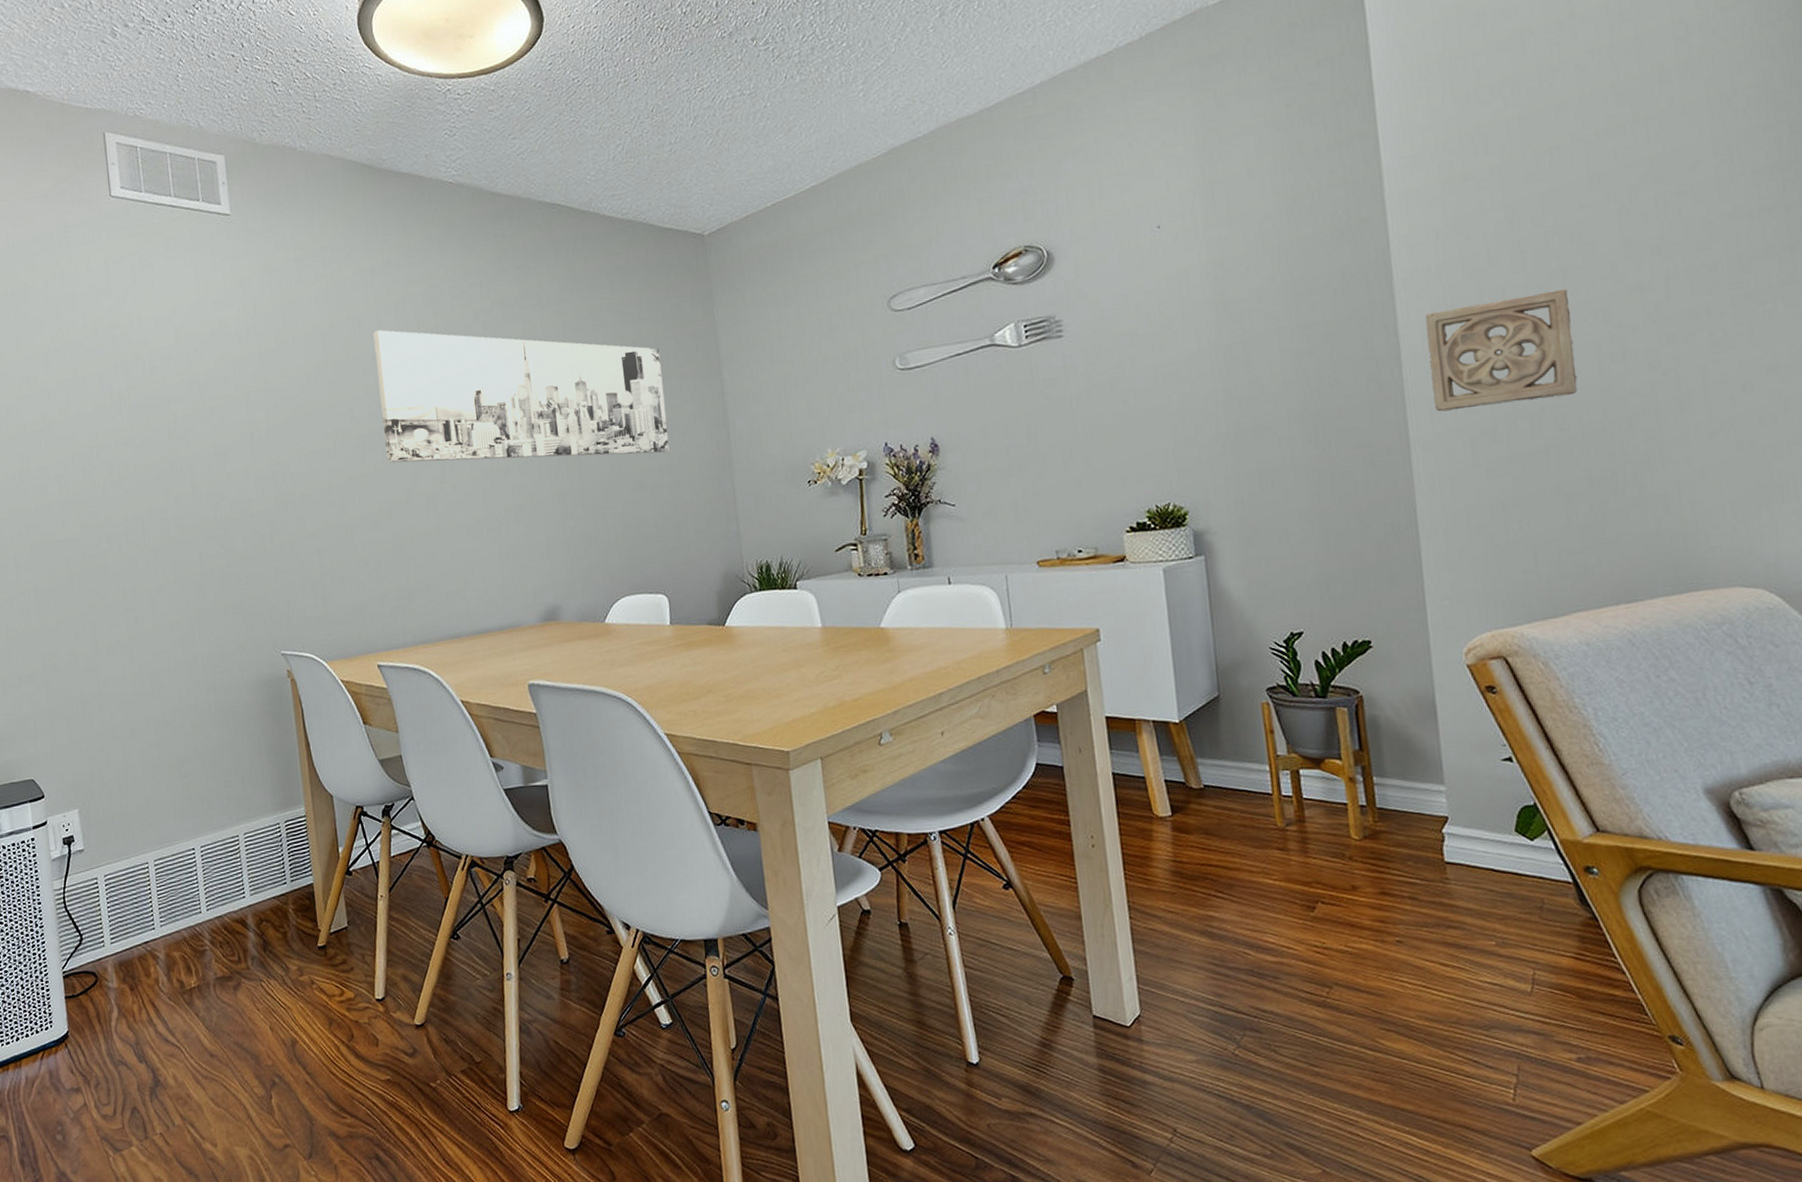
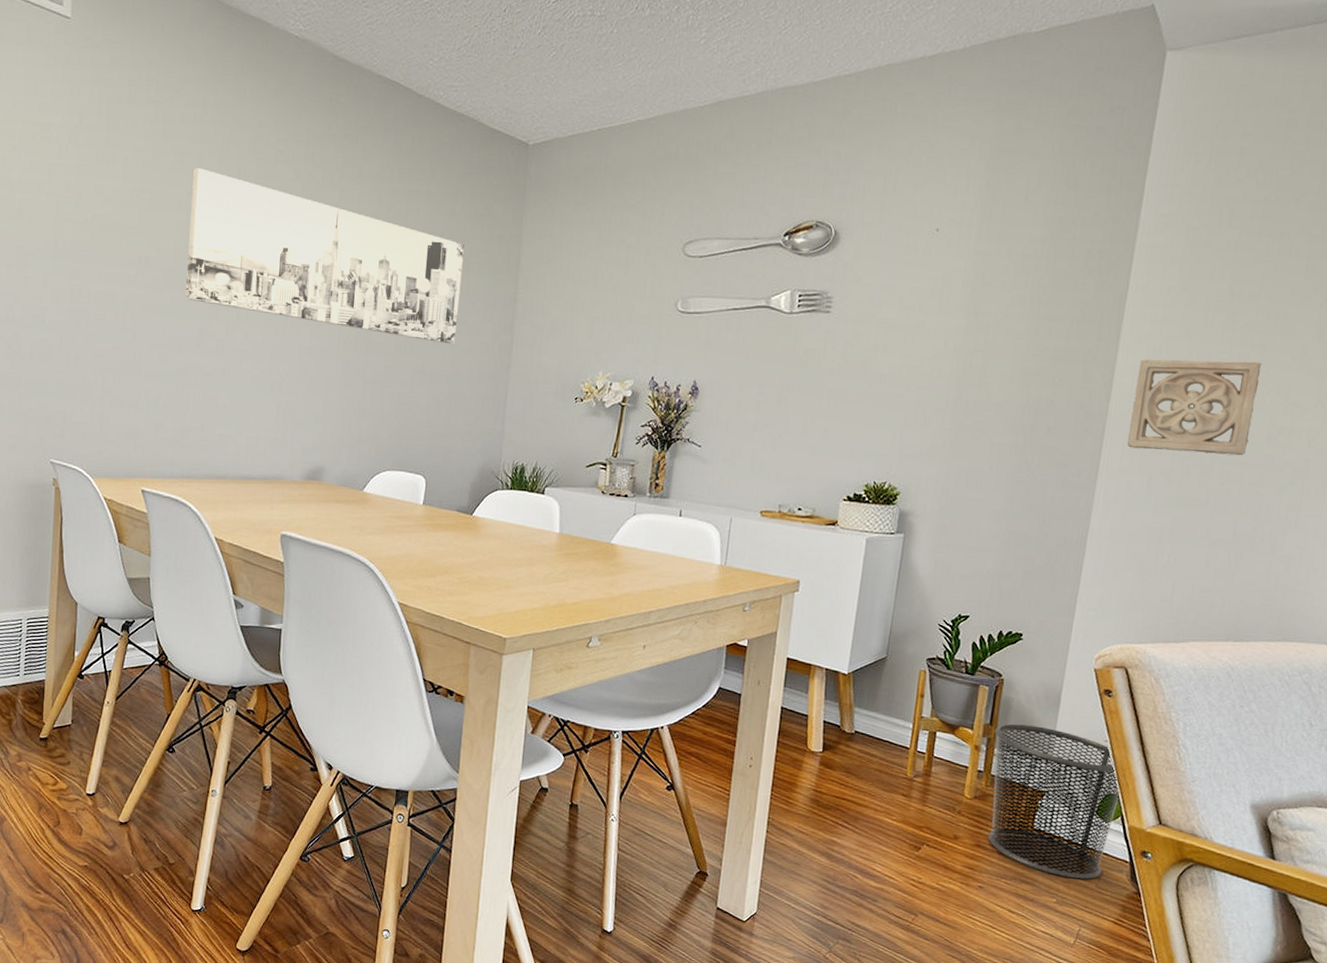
waste bin: none [1367,742,1543,914] -> present [988,723,1121,880]

